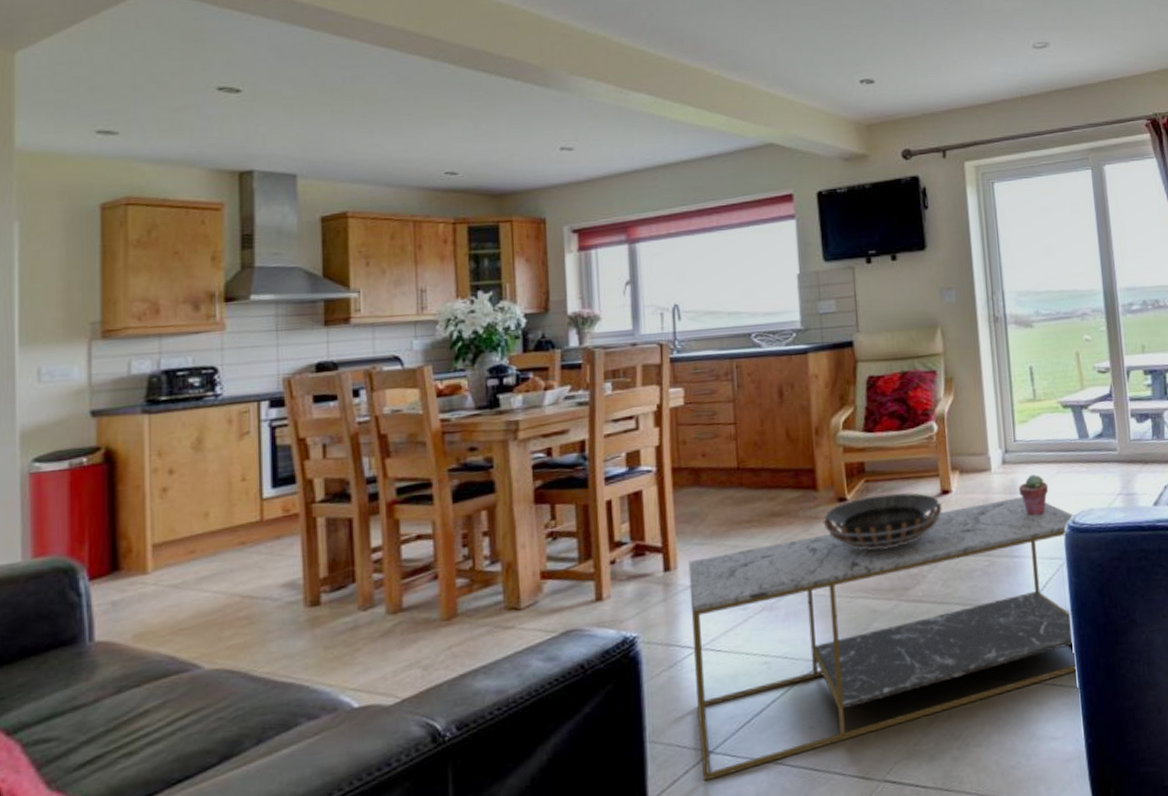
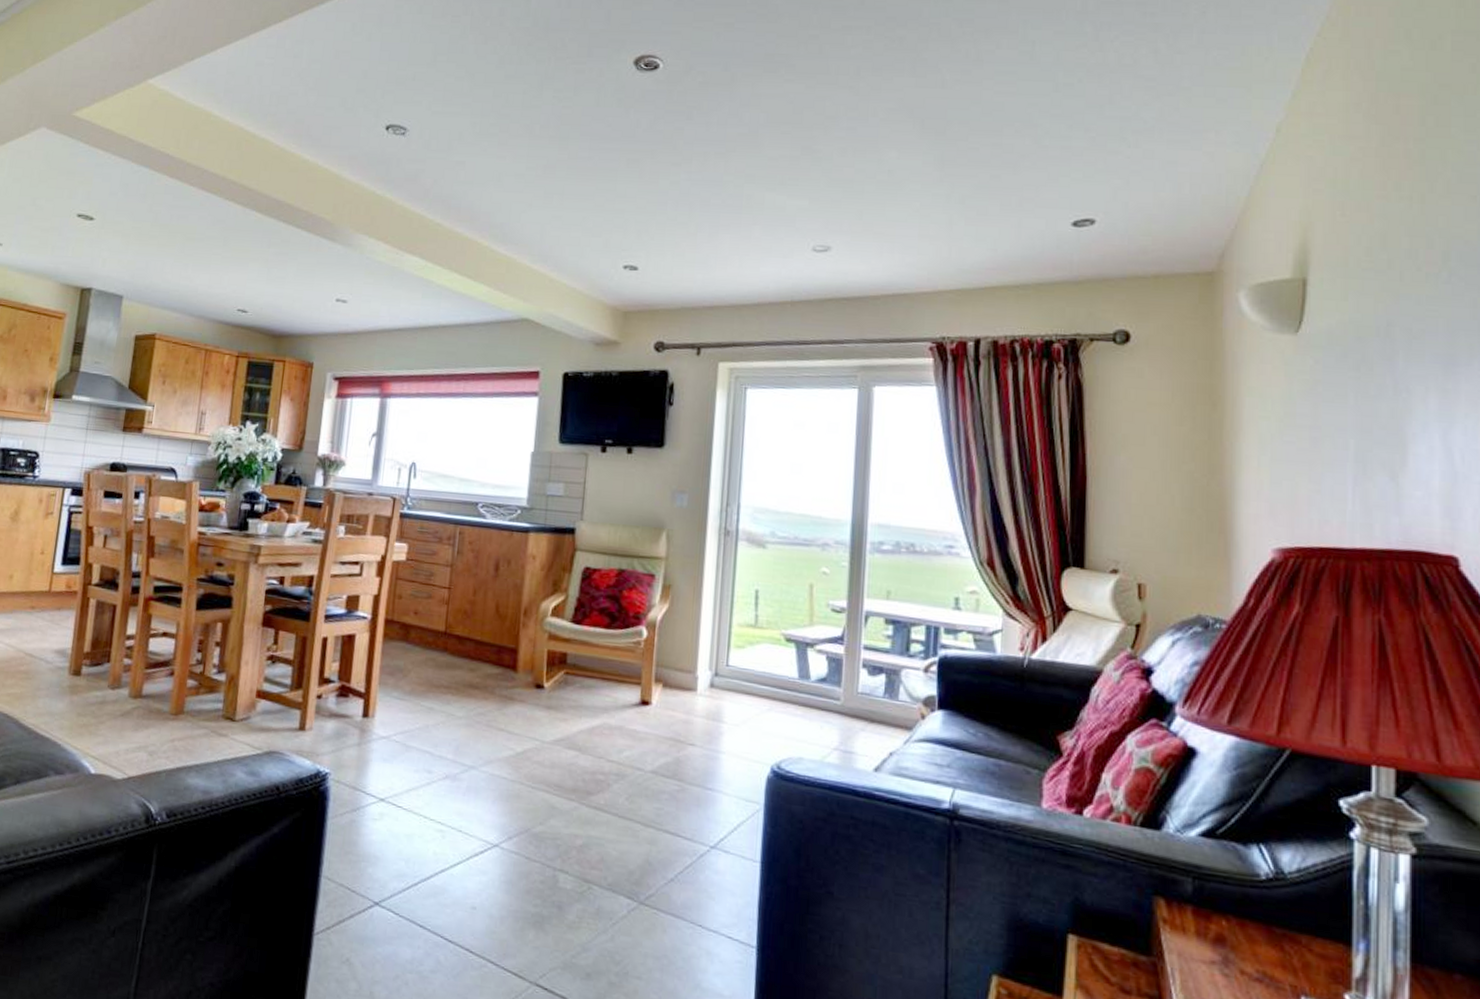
coffee table: present [688,496,1078,781] -> none [365,712,782,931]
decorative bowl: present [823,493,942,550] -> none [517,689,639,748]
potted succulent: present [1019,474,1049,516] -> none [723,705,757,752]

